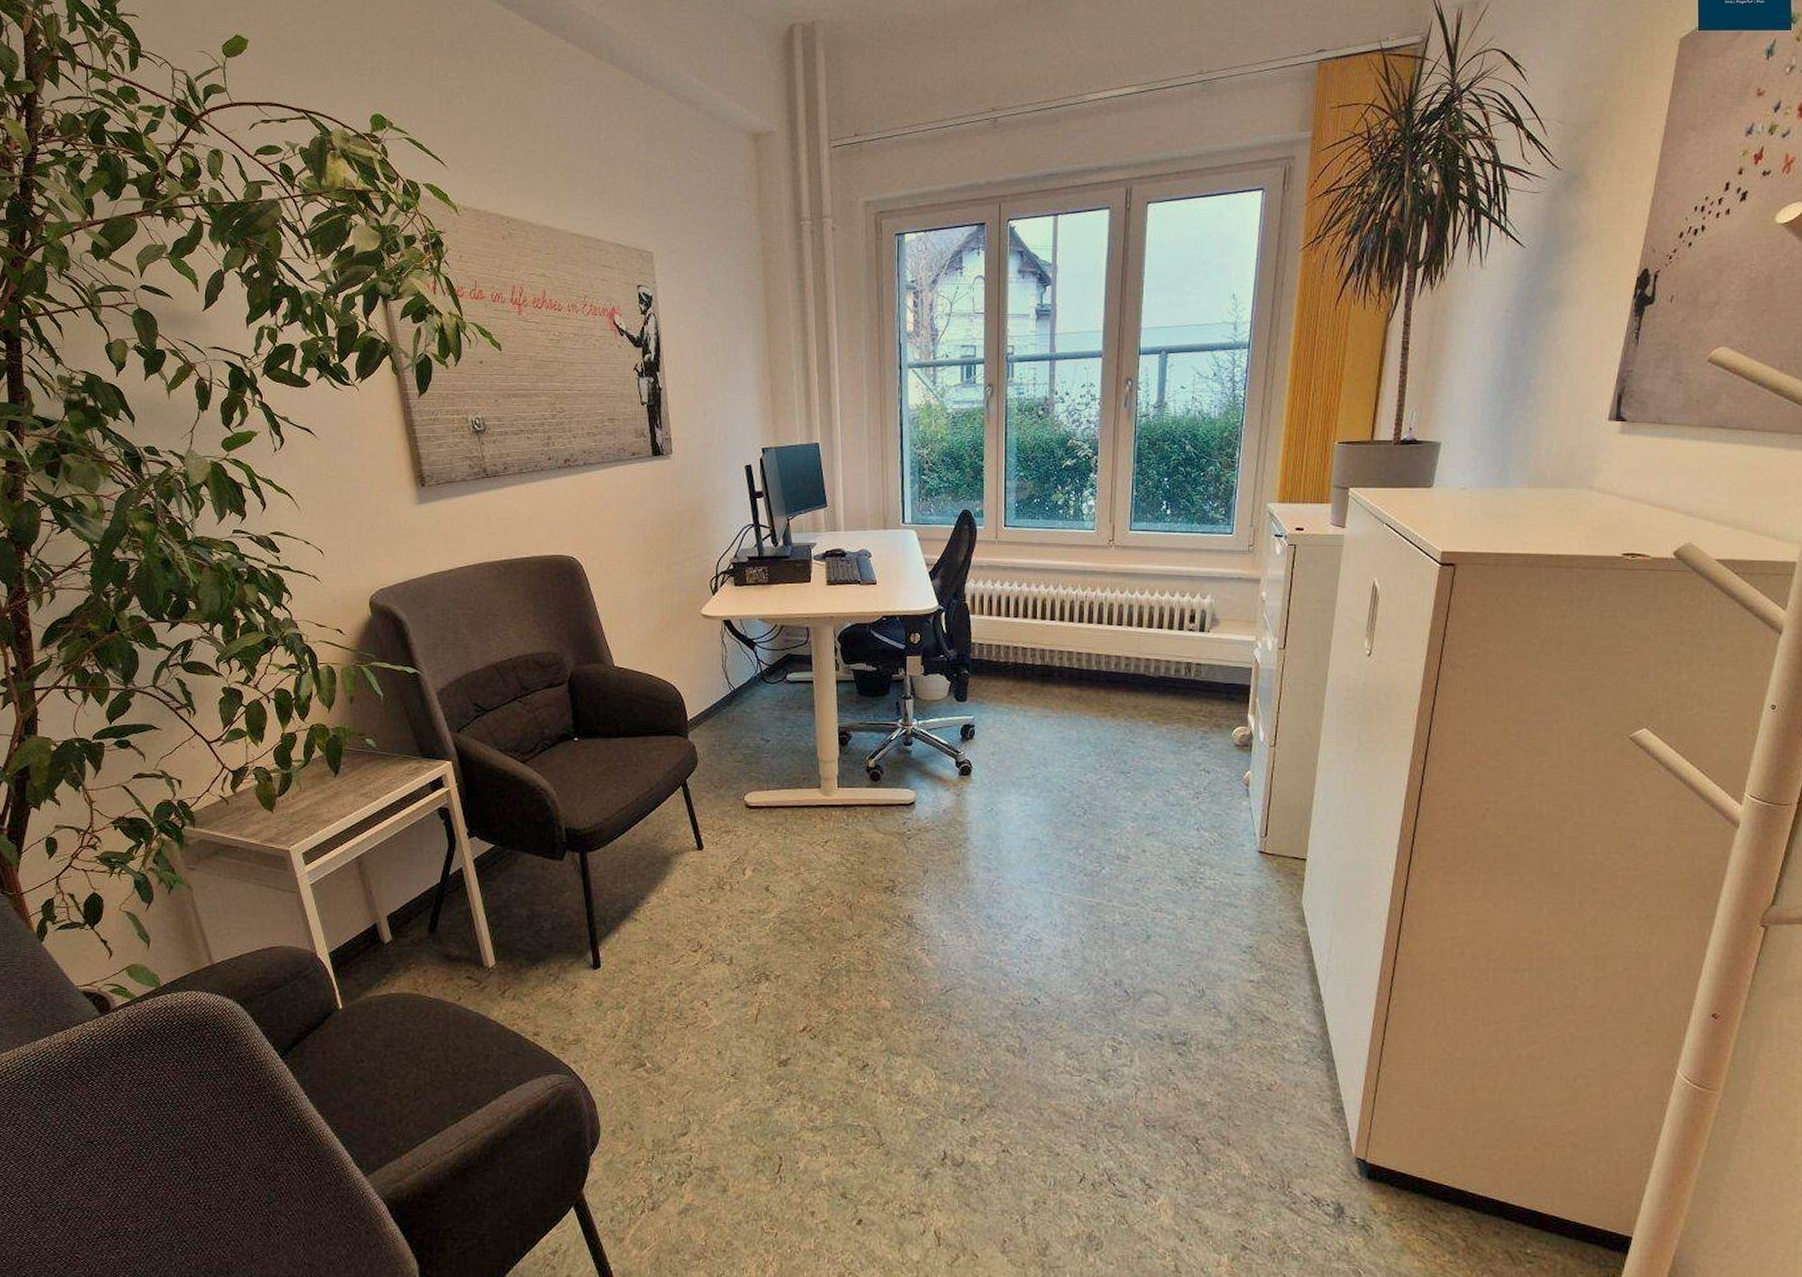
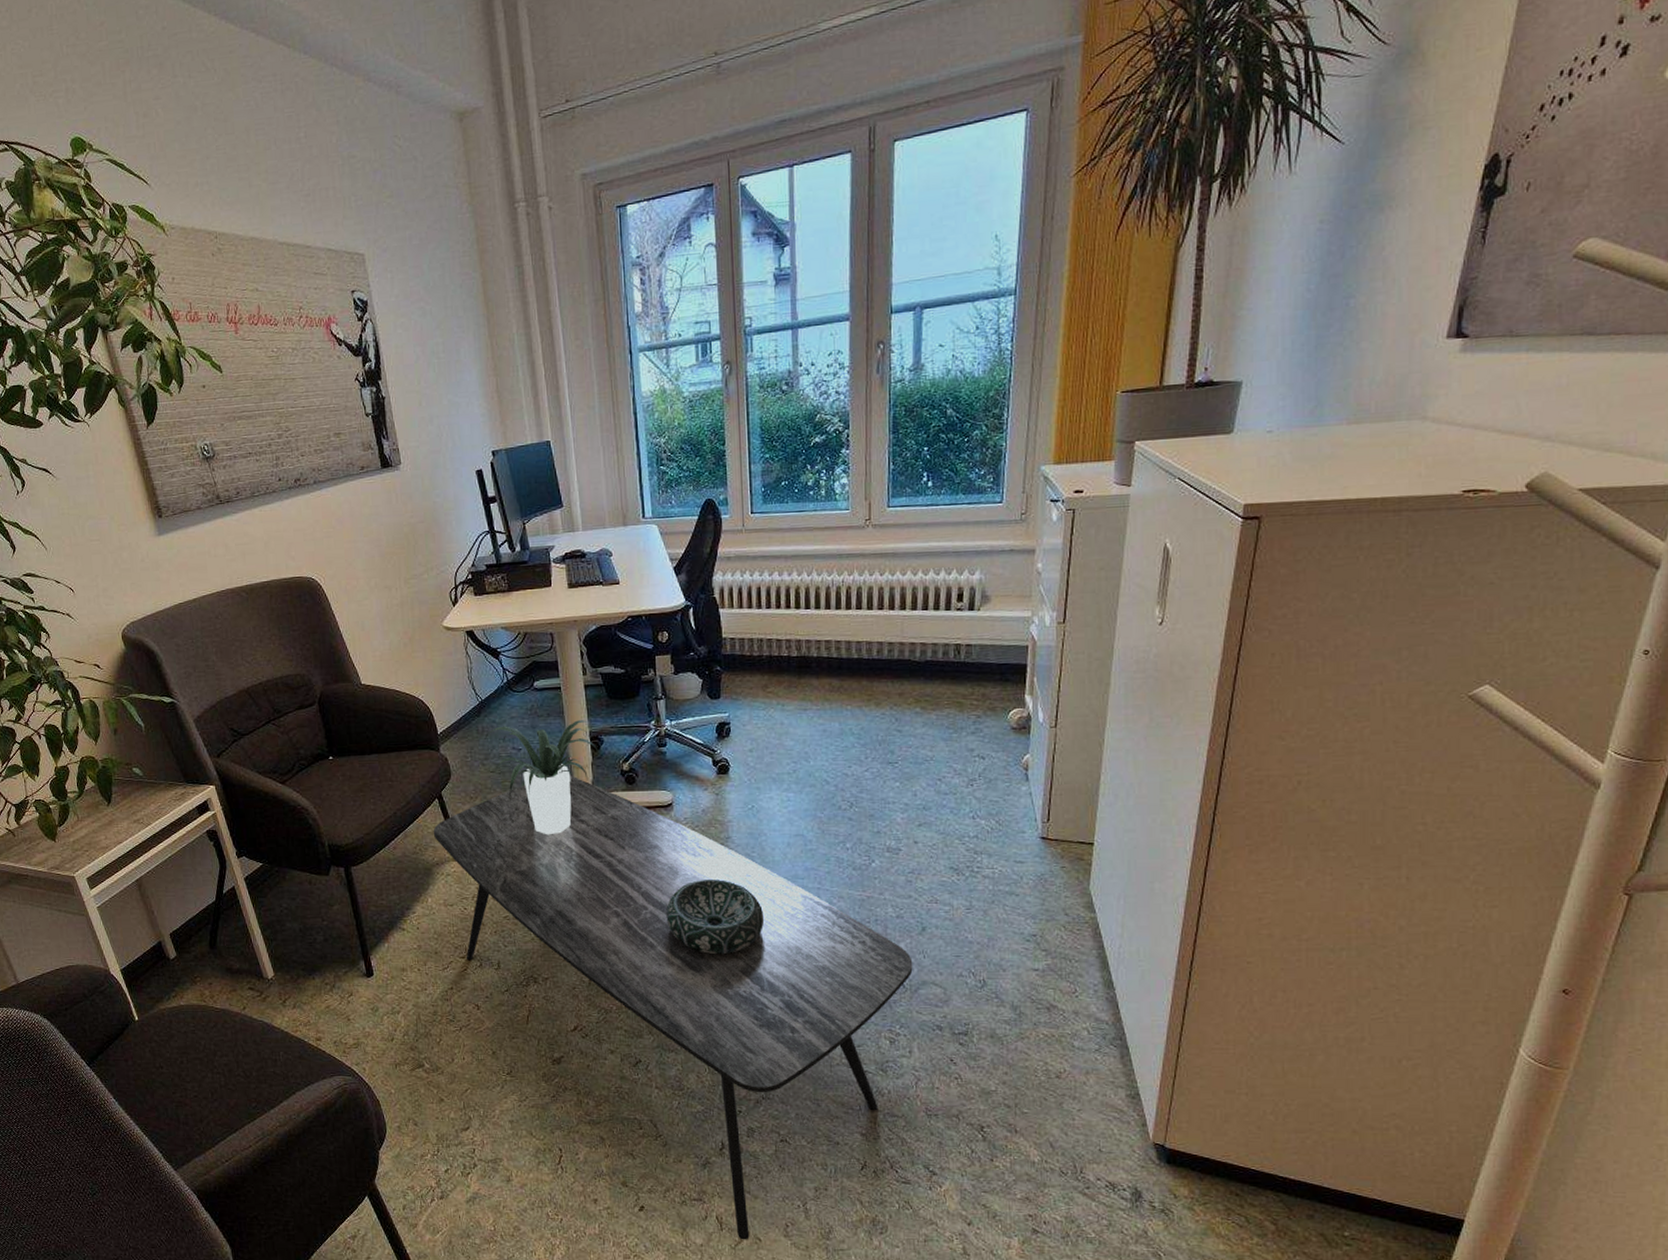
coffee table: none [674,769,1137,1257] -> present [433,775,913,1240]
potted plant: none [734,715,847,829] -> present [484,720,600,835]
decorative bowl: none [902,879,998,957] -> present [666,878,765,955]

